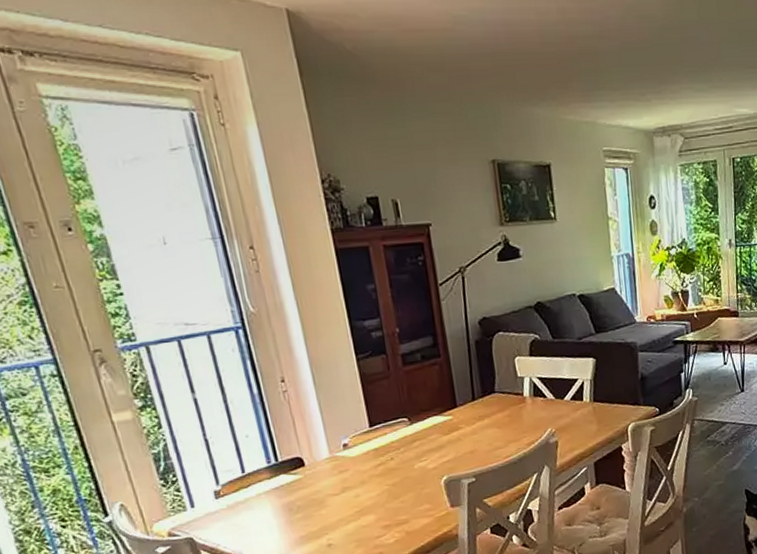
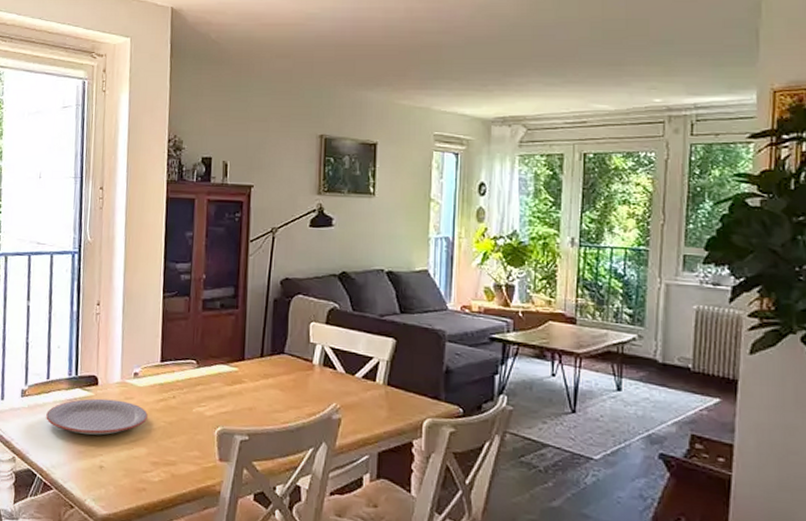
plate: none [251,475,368,520] -> present [46,398,148,435]

